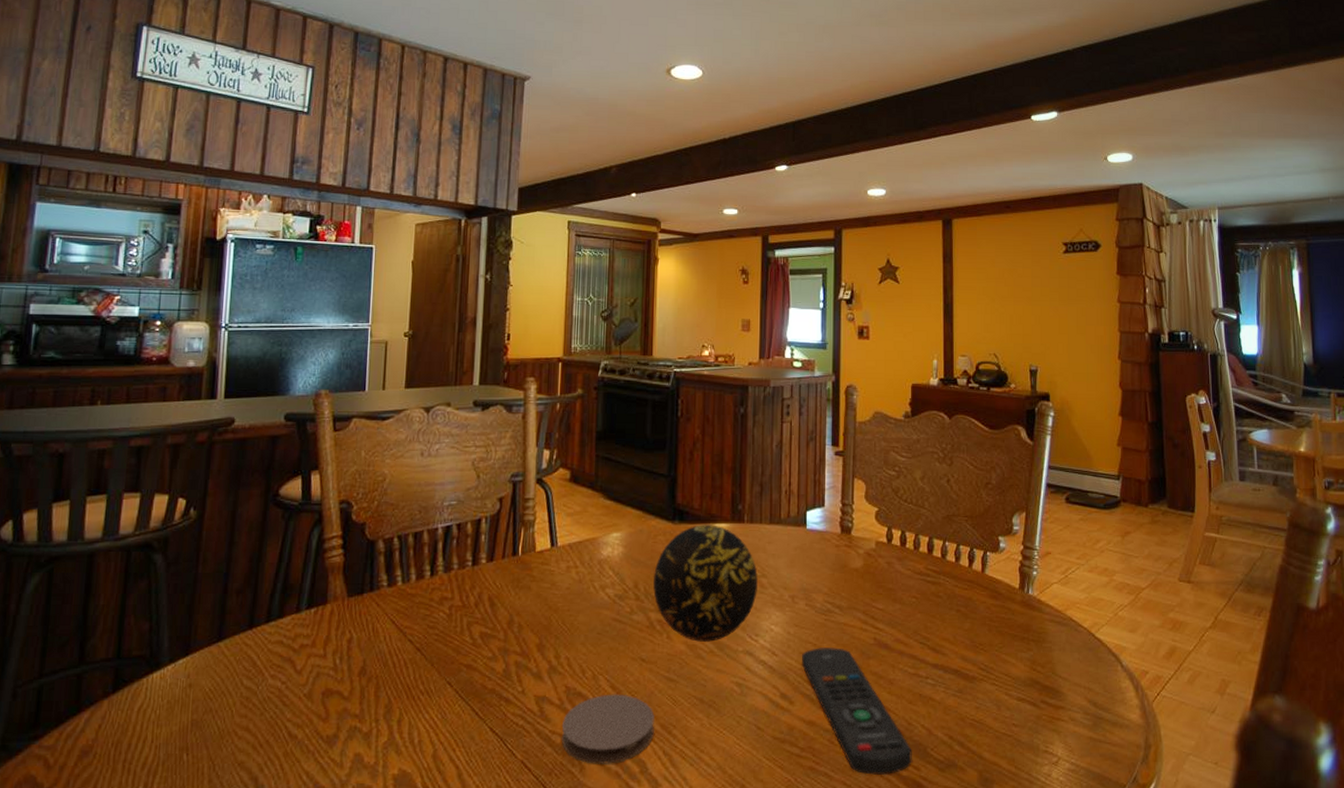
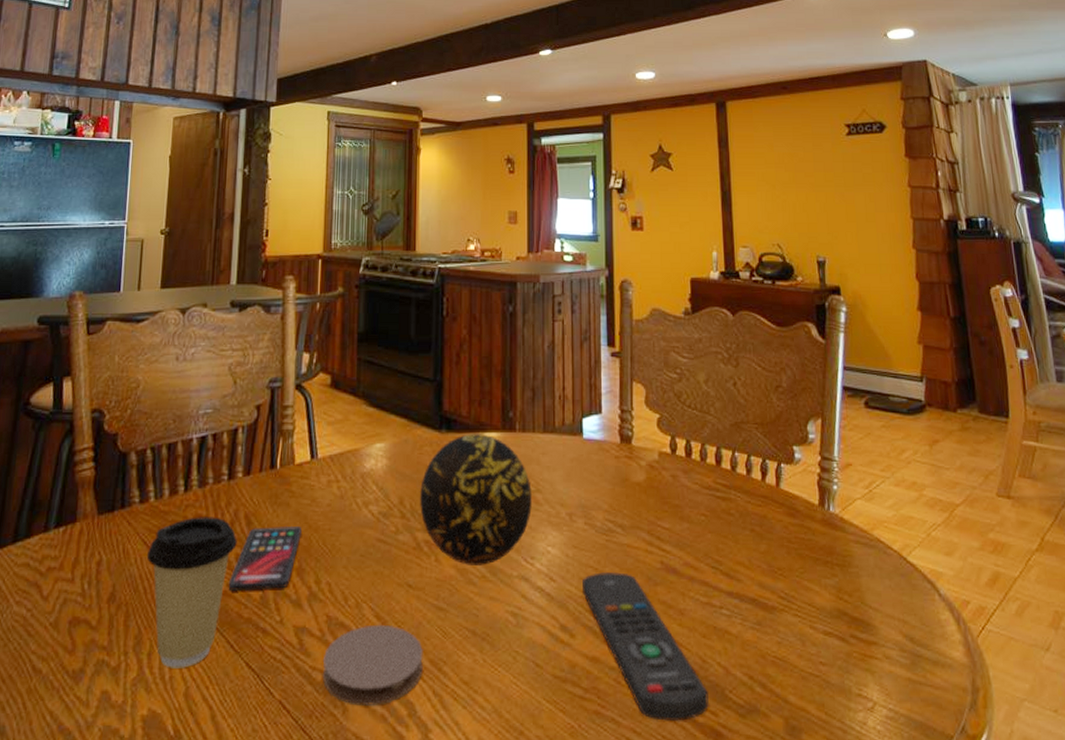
coffee cup: none [395,599,481,733] -> present [146,517,237,668]
smartphone: none [473,606,542,665] -> present [228,525,302,591]

